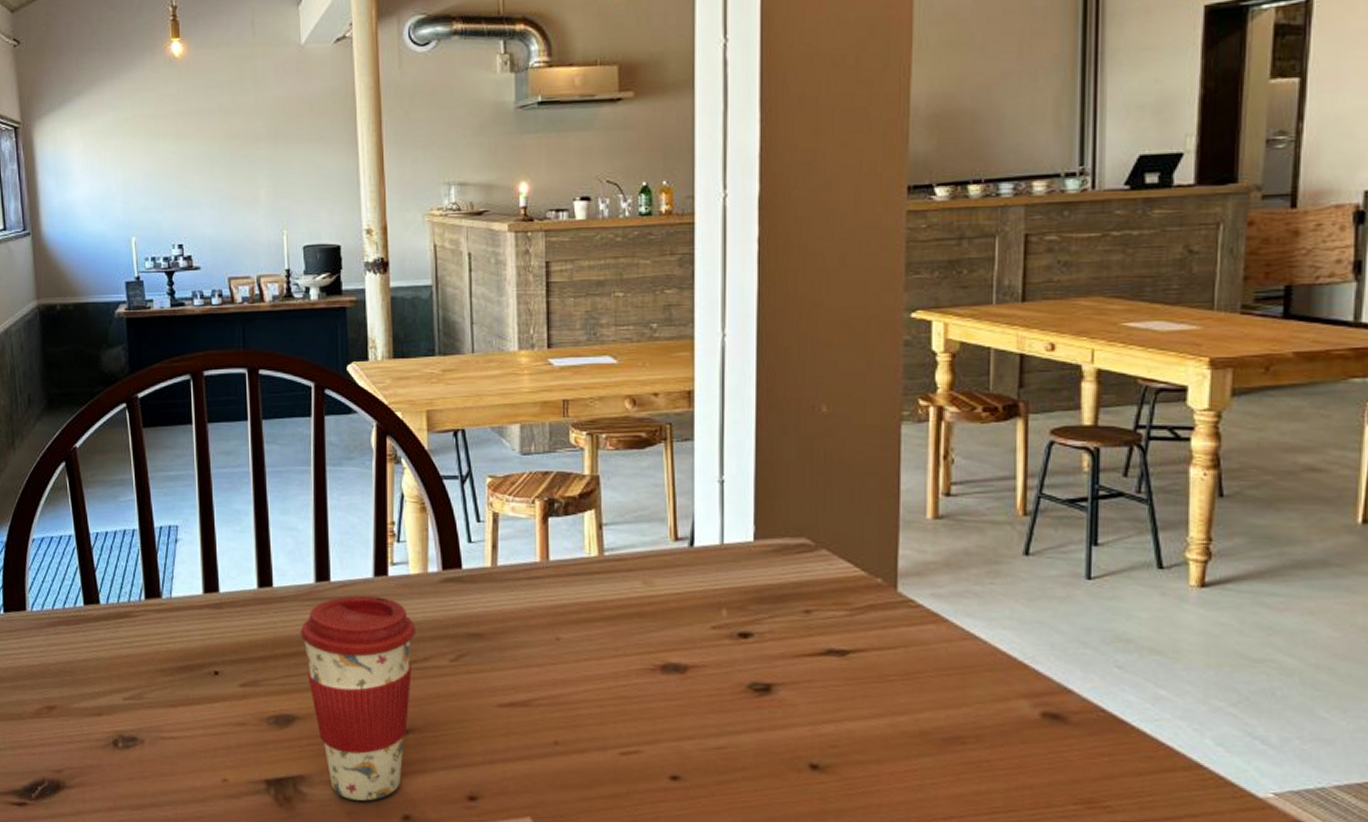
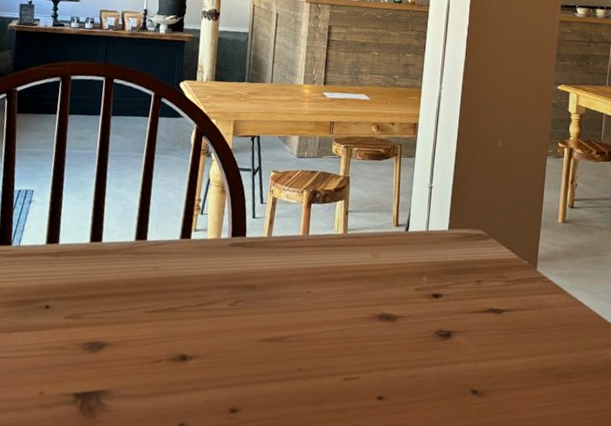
coffee cup: present [300,595,415,801] -> none [118,252,207,412]

